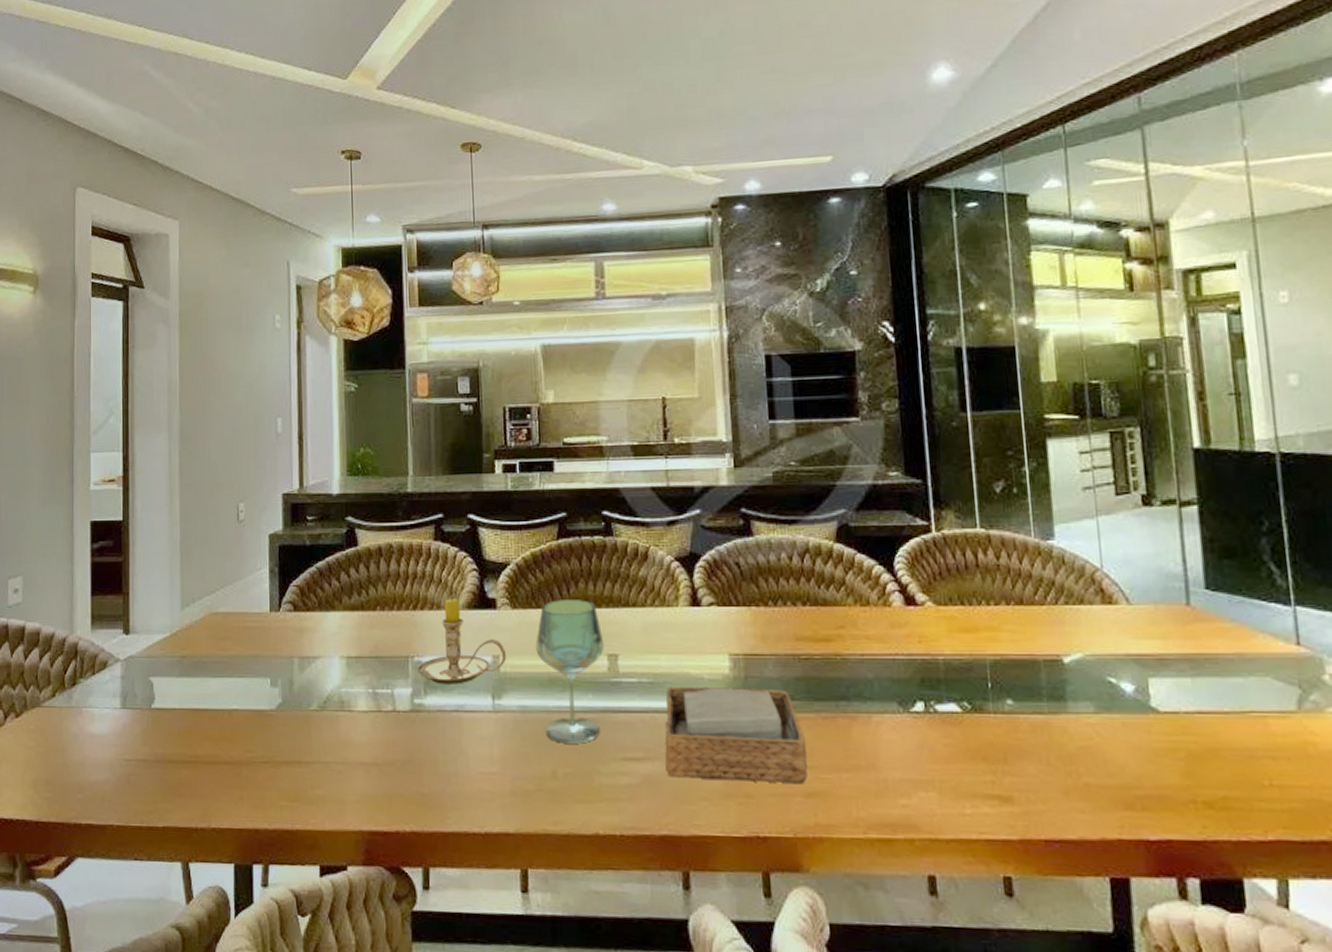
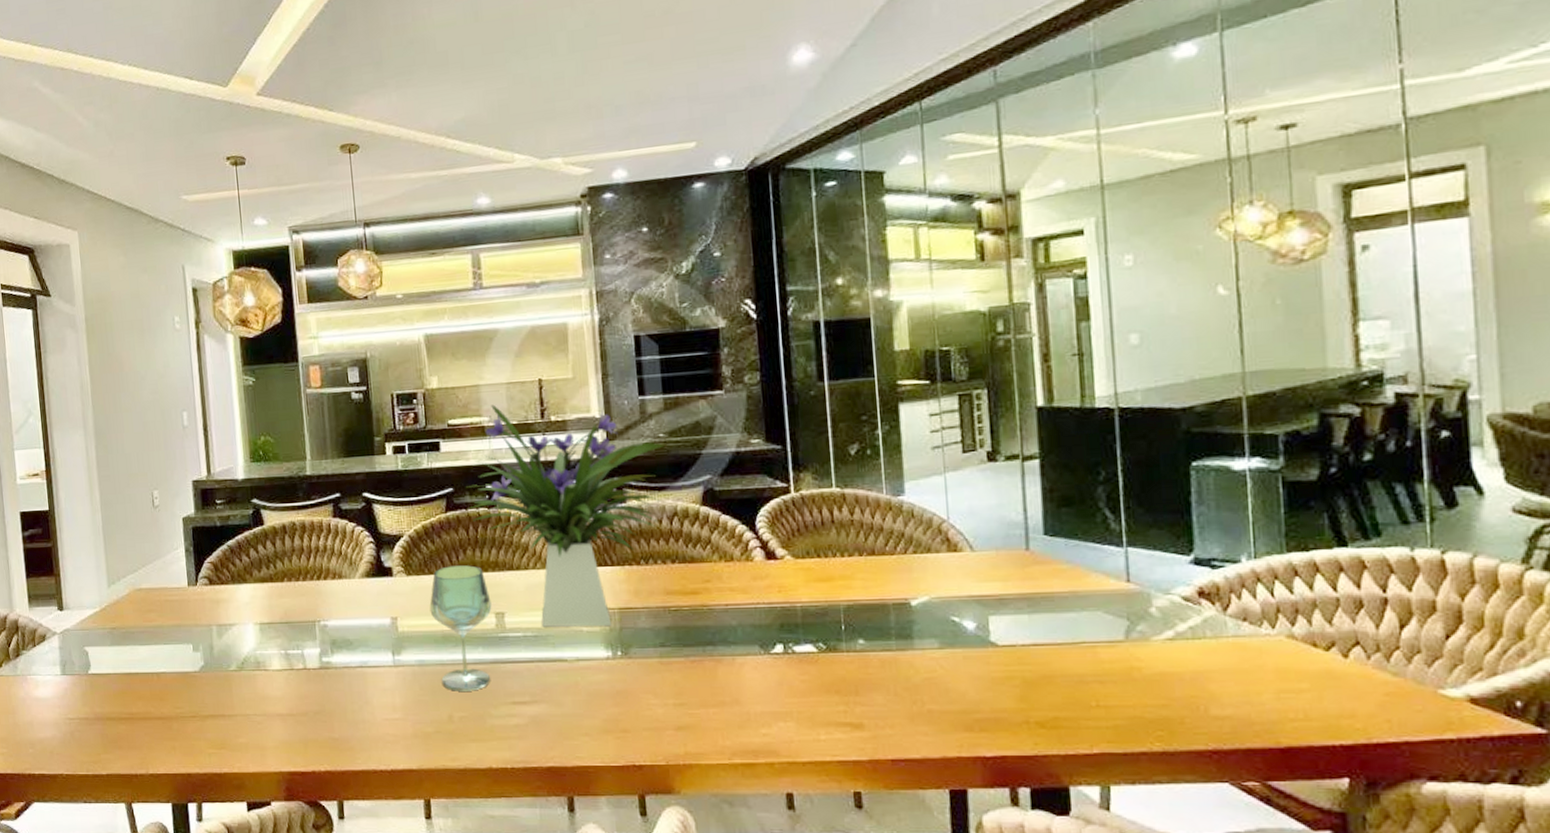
candlestick: present [417,597,507,685] -> none [324,567,404,644]
flower arrangement: none [579,423,800,673] -> present [465,404,668,627]
napkin holder: present [665,687,808,785] -> none [549,637,678,720]

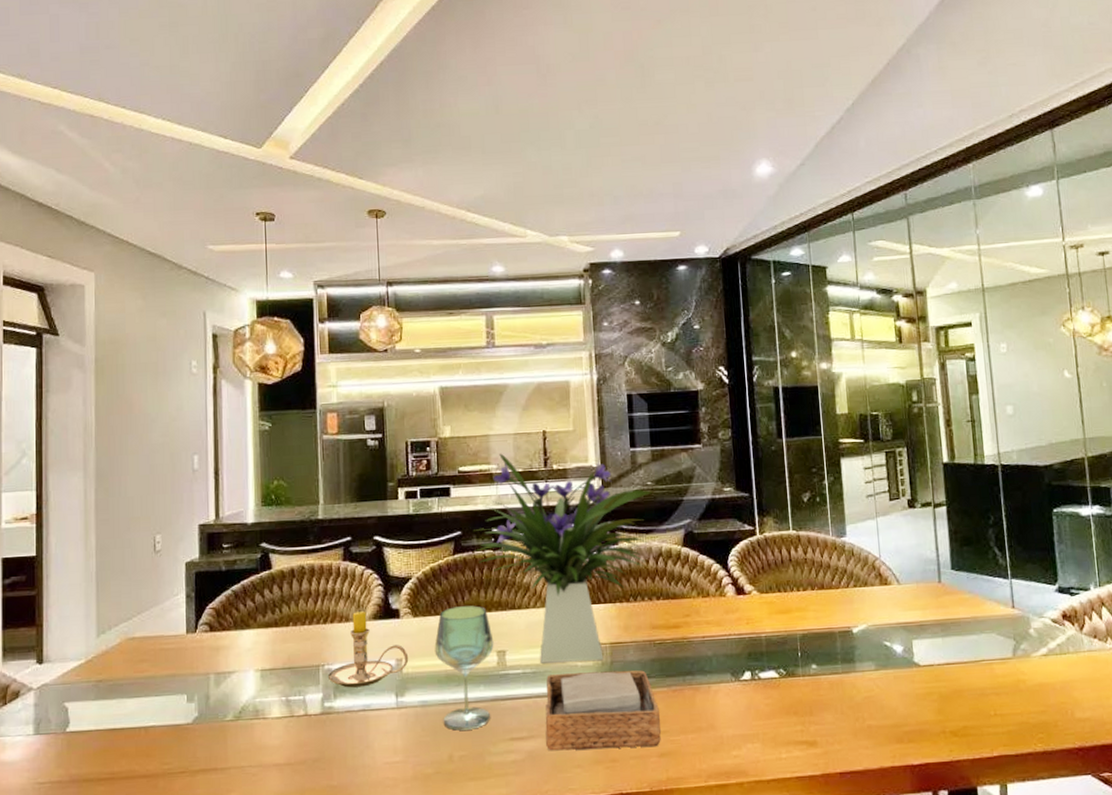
candlestick: none [324,567,404,644] -> present [327,610,409,688]
napkin holder: none [549,637,678,720] -> present [545,670,661,751]

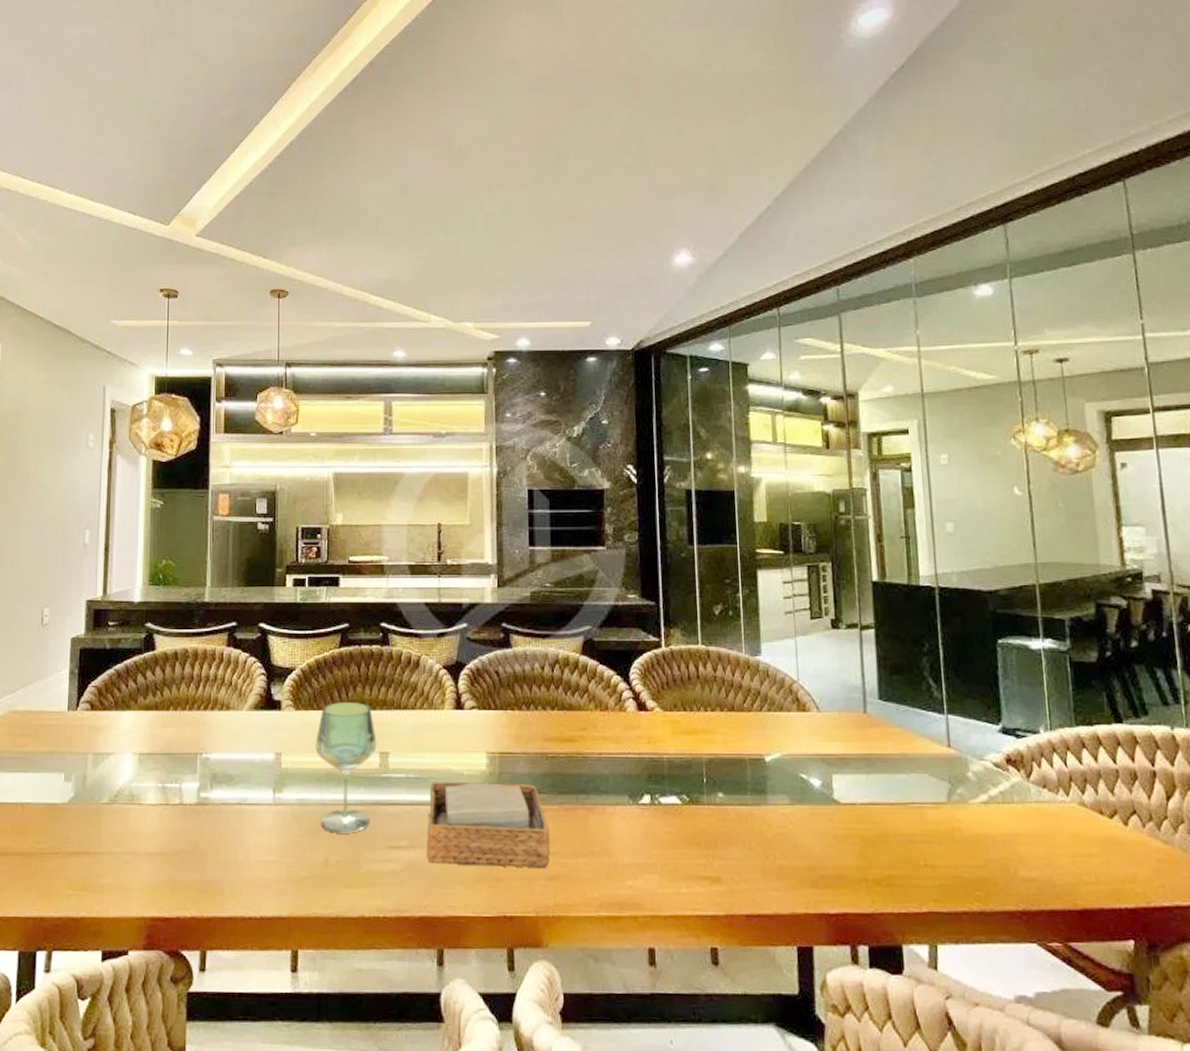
candlestick: present [327,610,409,688] -> none [205,699,288,779]
flower arrangement: present [472,453,655,664] -> none [360,544,553,770]

